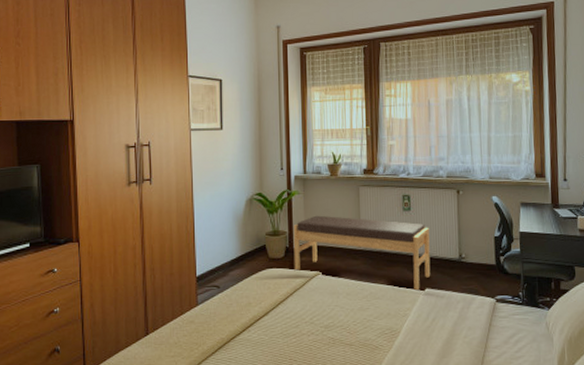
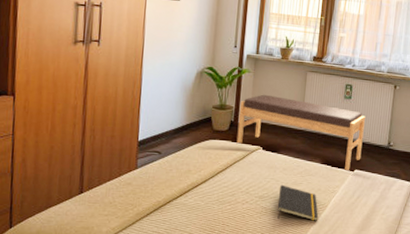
notepad: none [346,311,392,350] -> present [277,184,319,221]

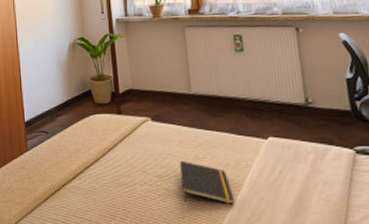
bench: present [236,94,365,171] -> none [118,58,274,139]

